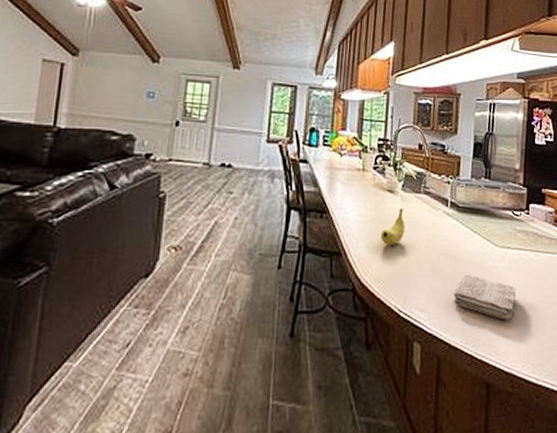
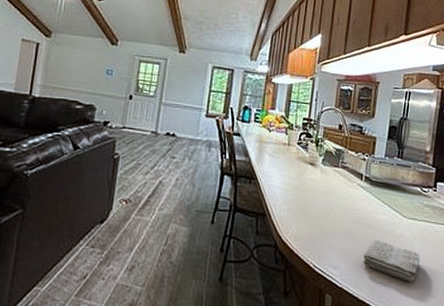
fruit: present [380,208,405,245] -> none [301,179,323,210]

